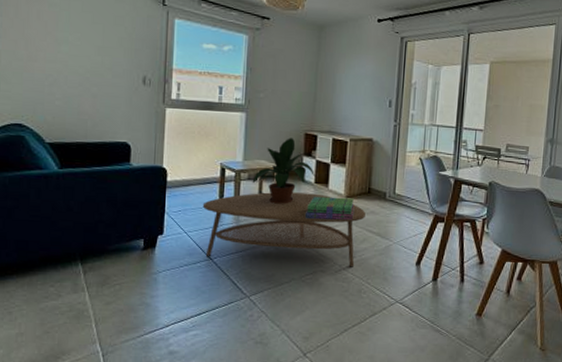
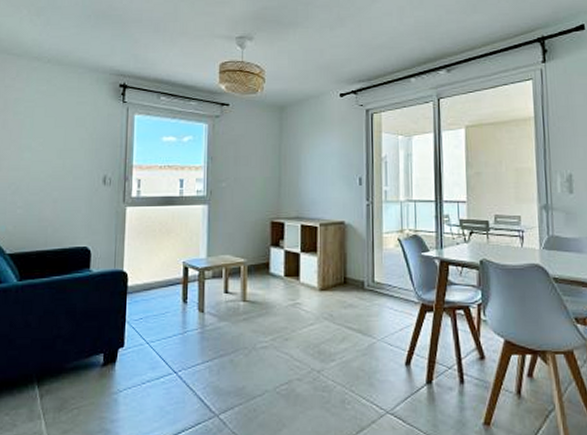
coffee table: present [202,192,366,267] -> none [165,288,343,373]
potted plant: present [252,138,316,204] -> none [217,228,285,303]
stack of books: present [306,196,355,220] -> none [277,290,330,317]

